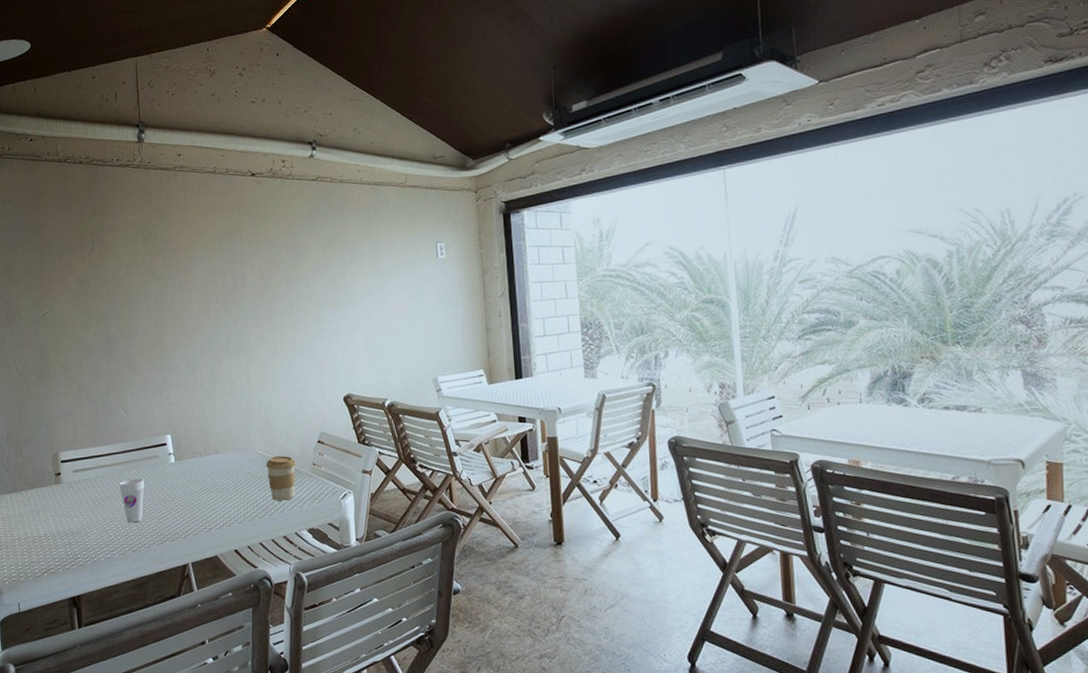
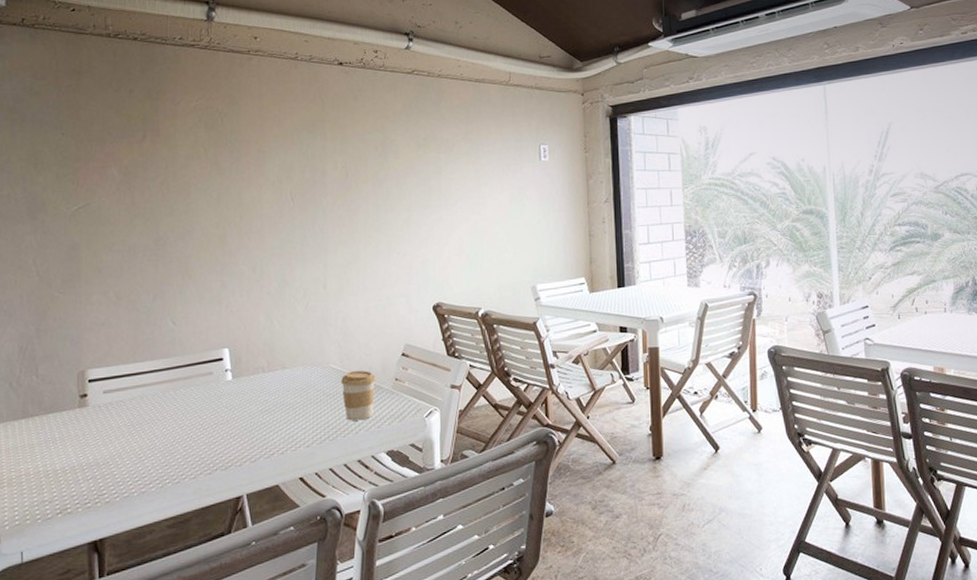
cup: present [119,478,144,523] -> none [161,399,193,451]

